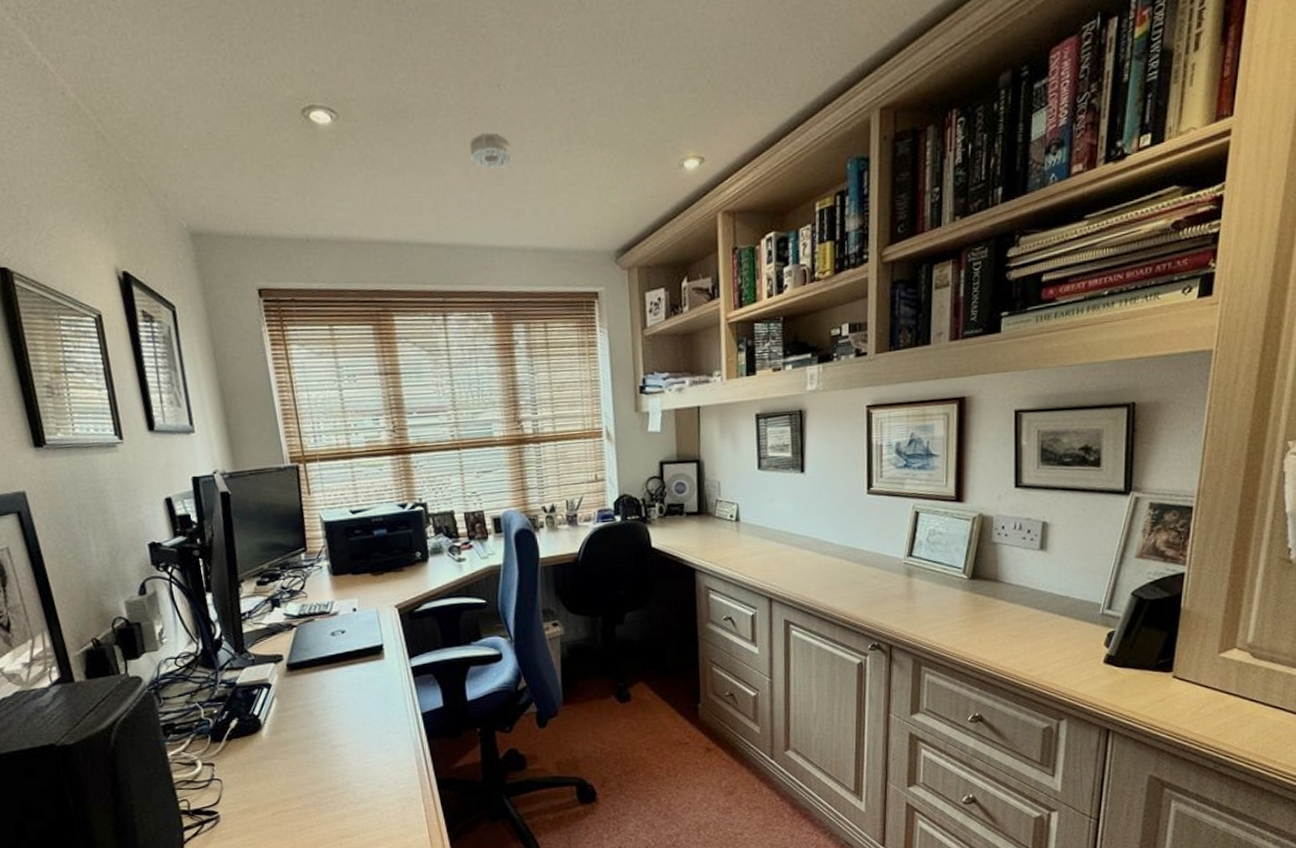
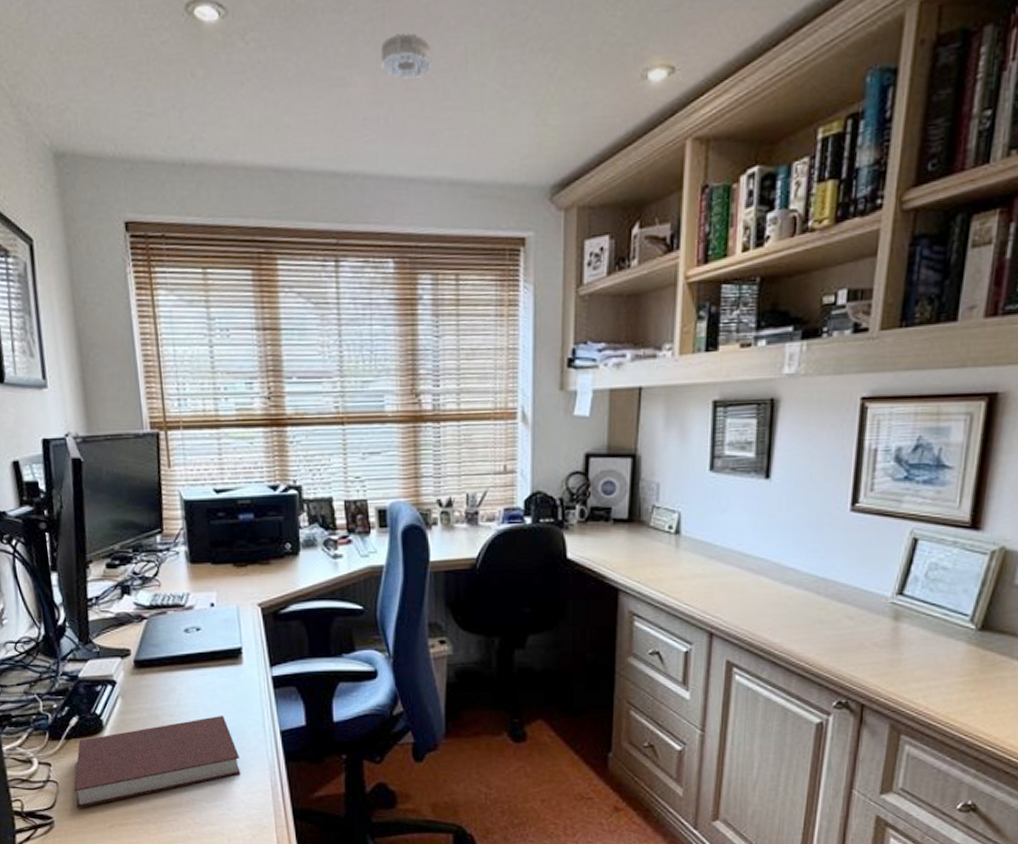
notebook: none [237,704,389,801] -> present [74,715,241,808]

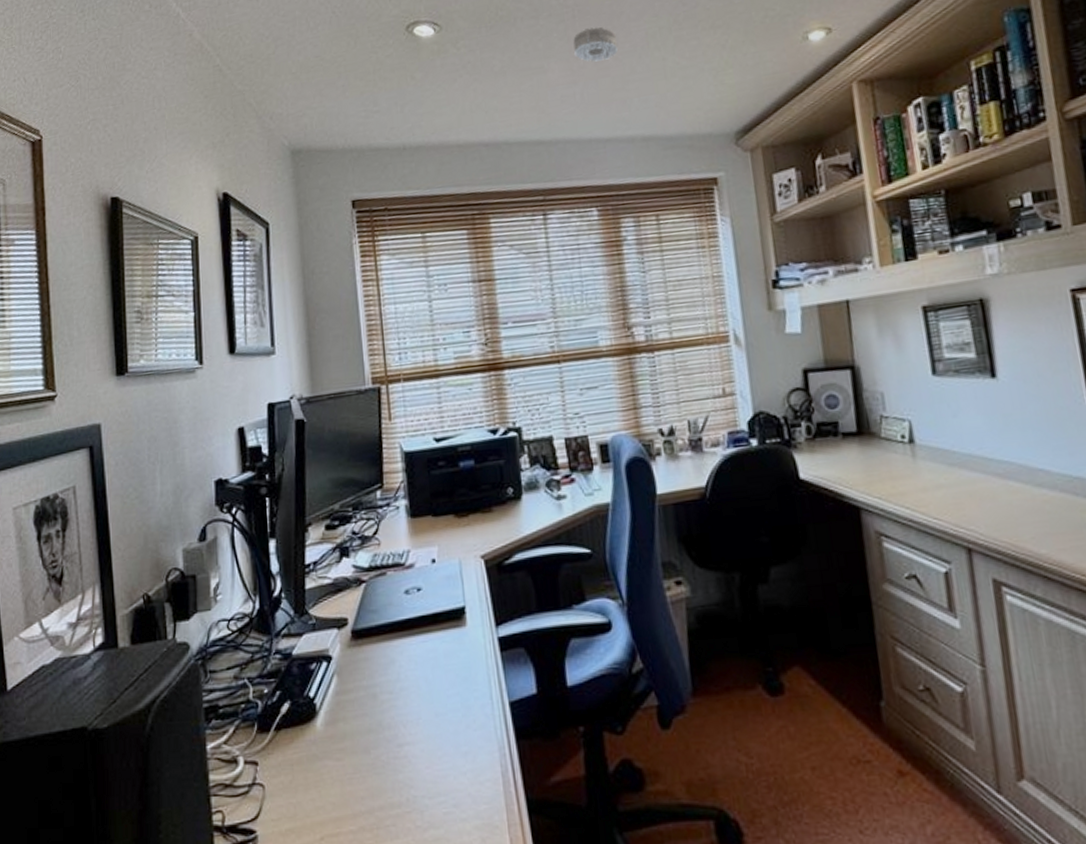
notebook: present [74,715,241,808] -> none [282,687,467,817]

